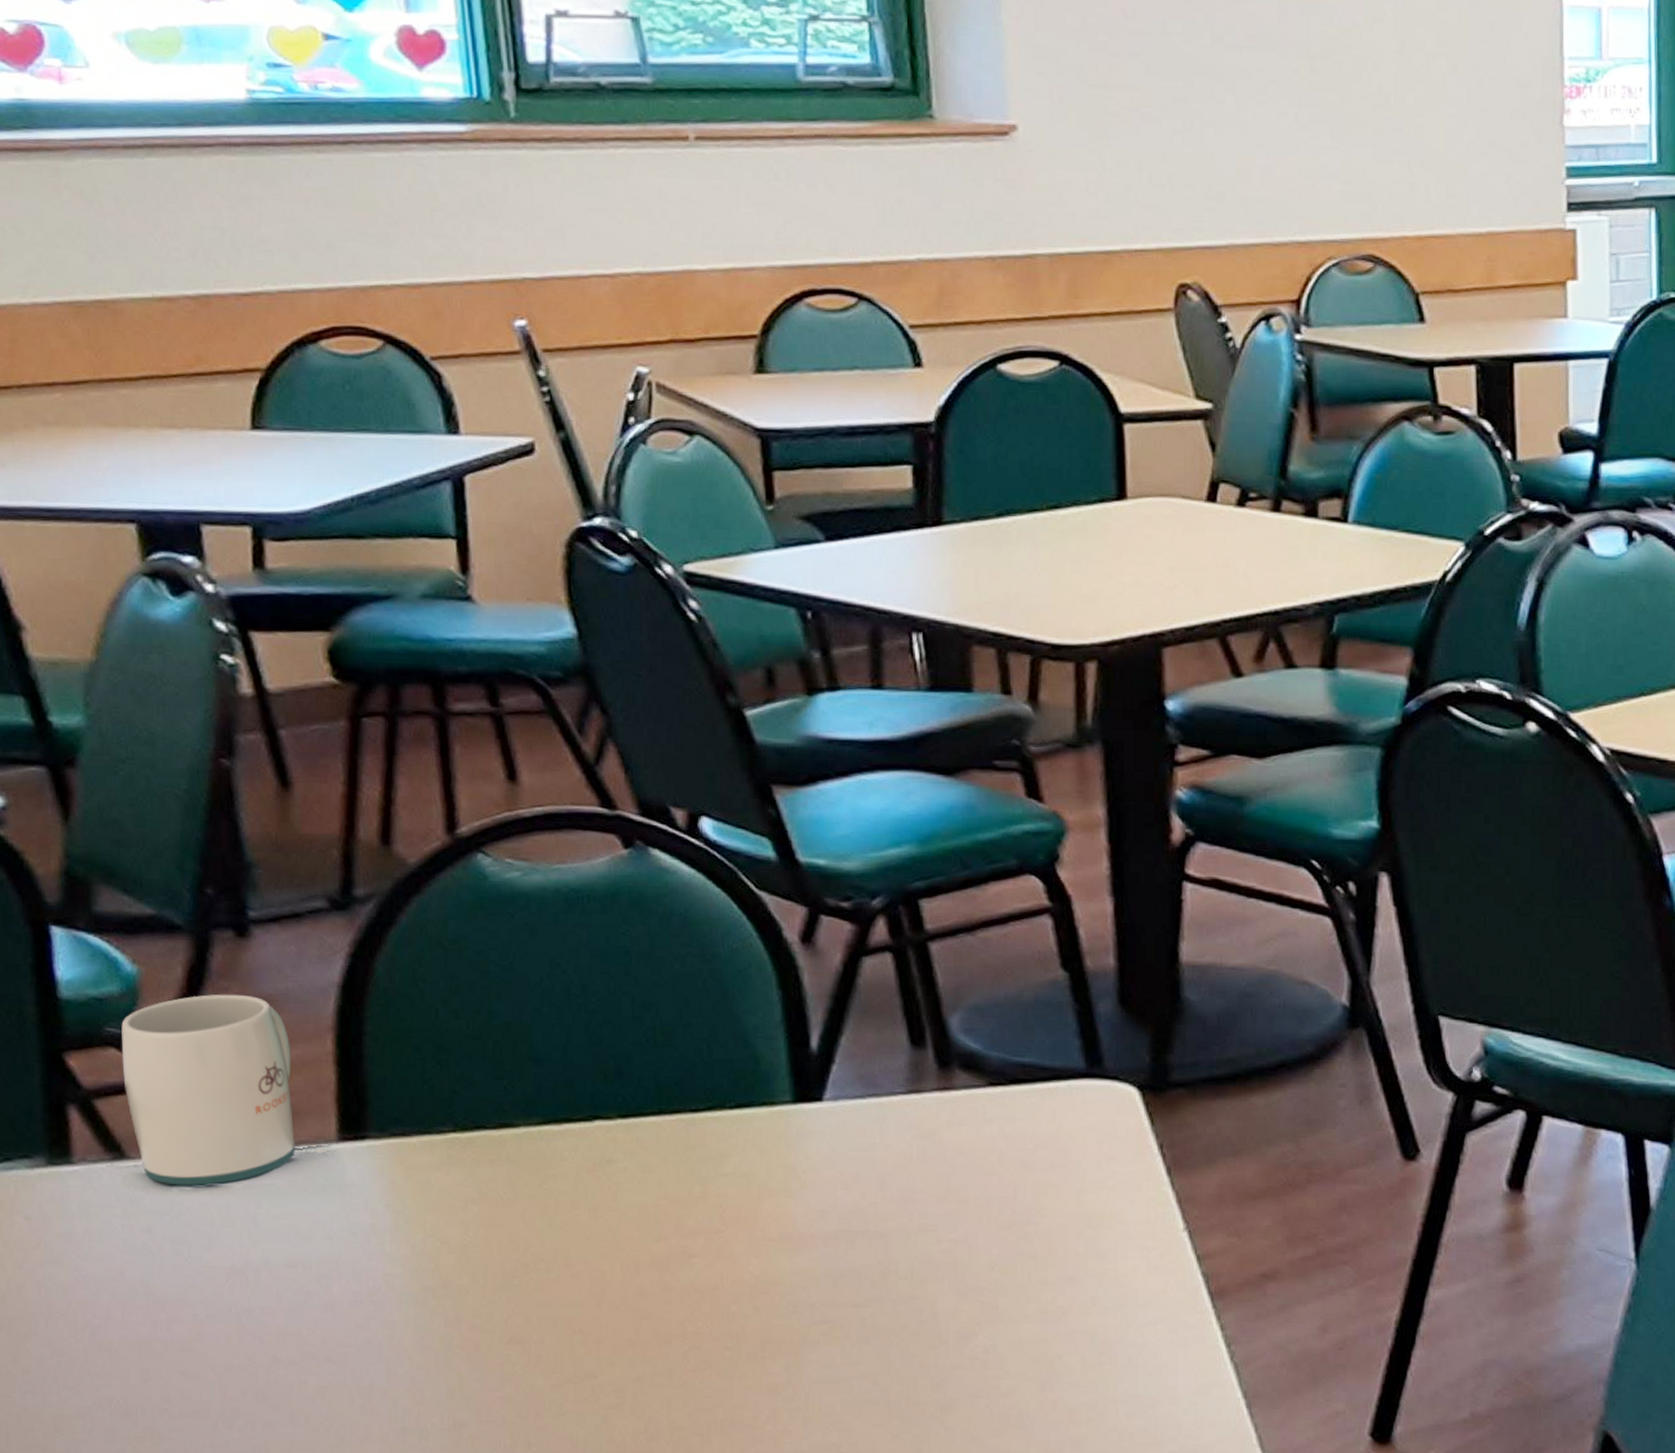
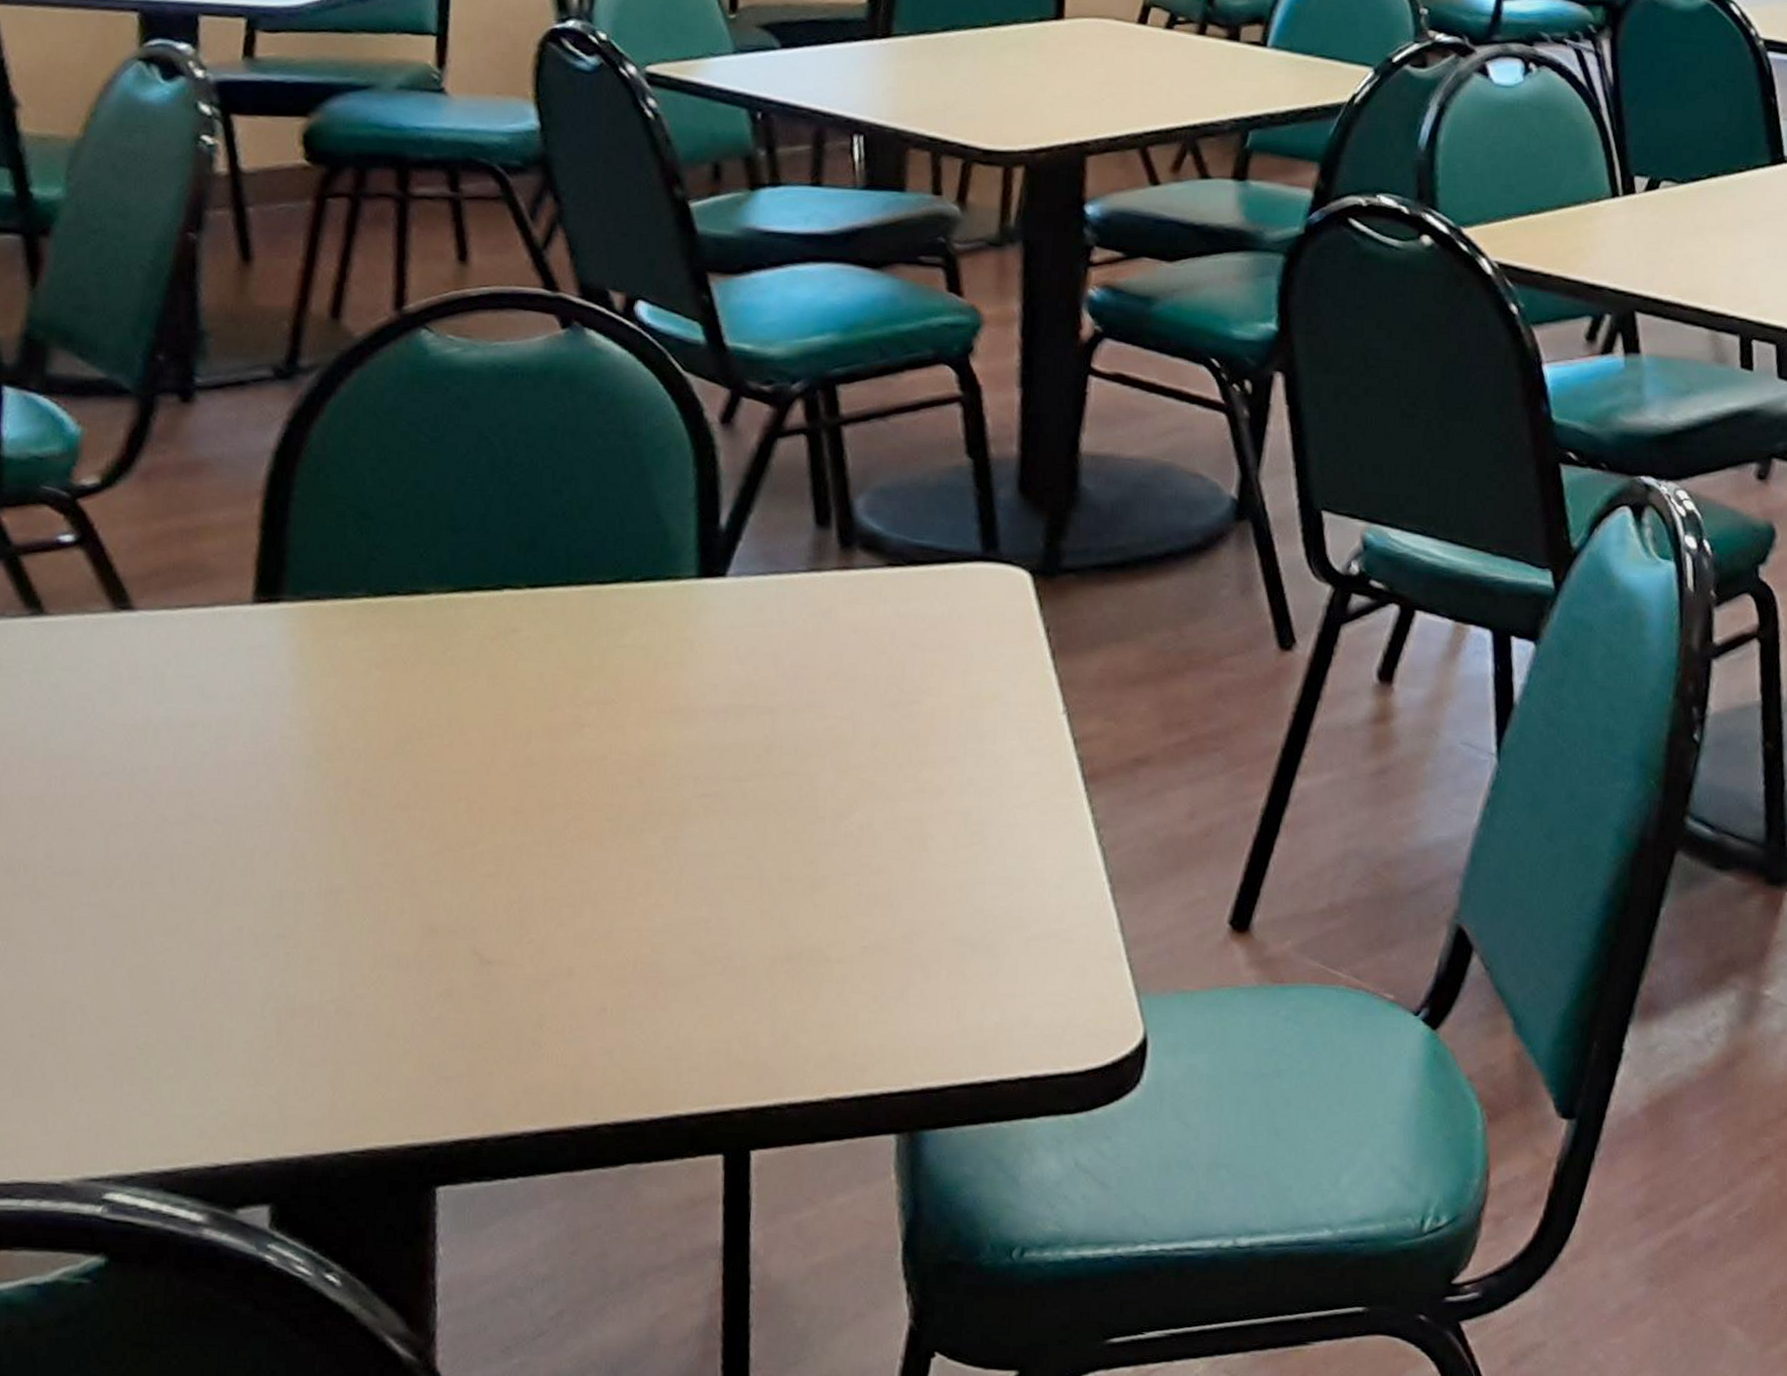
mug: present [121,994,297,1186] -> none [52,456,219,643]

